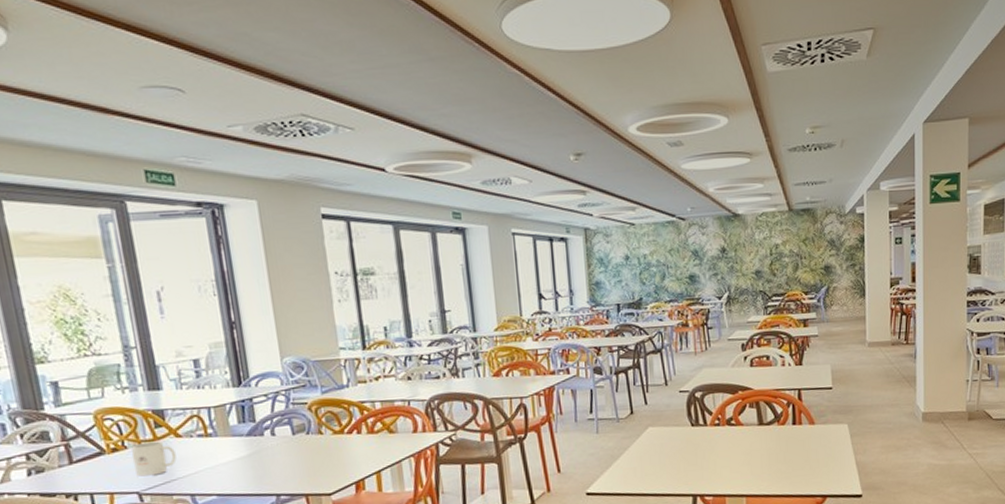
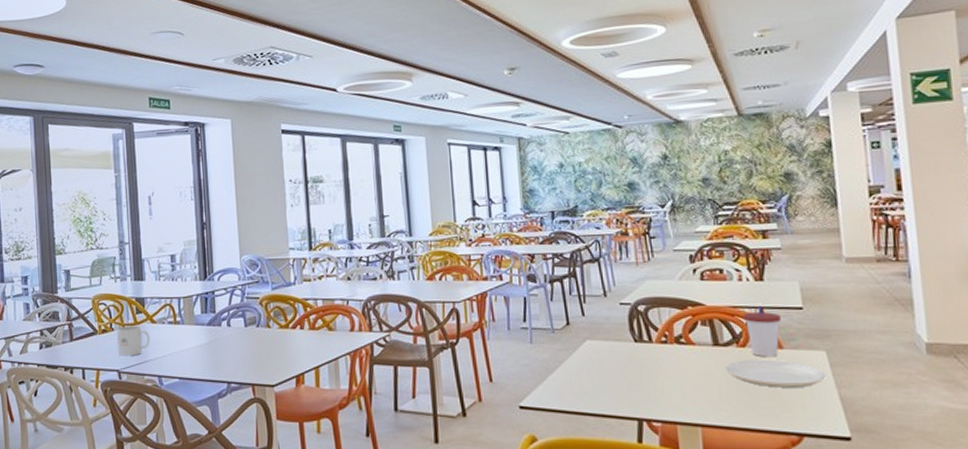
plate: none [768,434,847,458] -> present [725,359,826,388]
cup: none [784,387,814,433] -> present [743,305,781,358]

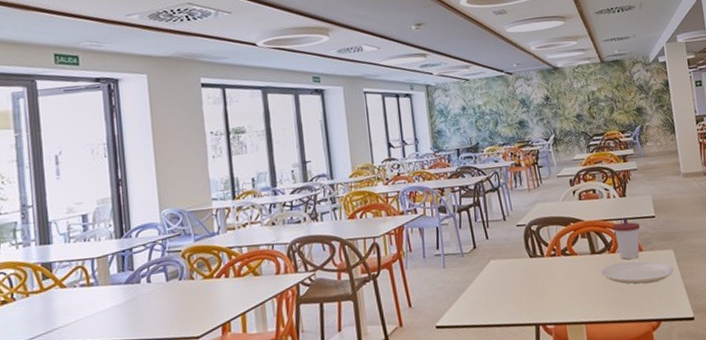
mug: present [116,325,150,356] -> none [19,292,59,328]

